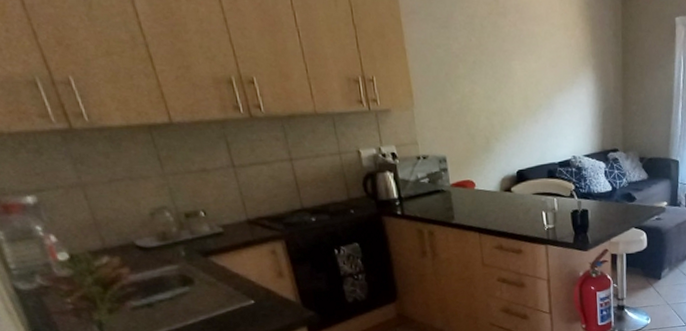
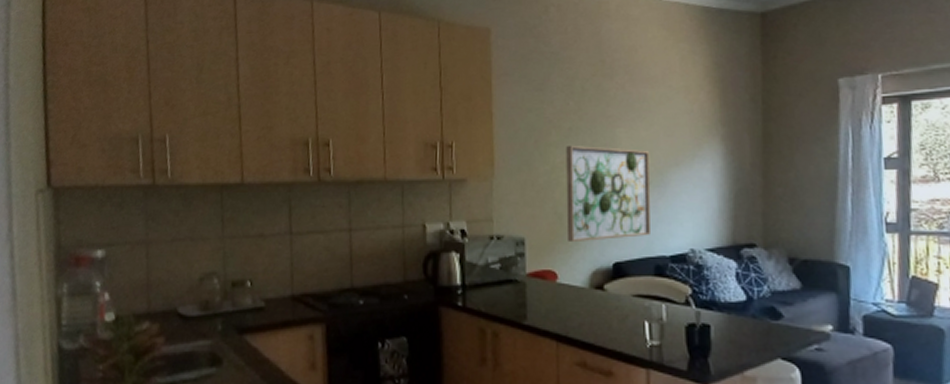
wall art: none [472,77,543,158] -> present [566,146,652,243]

